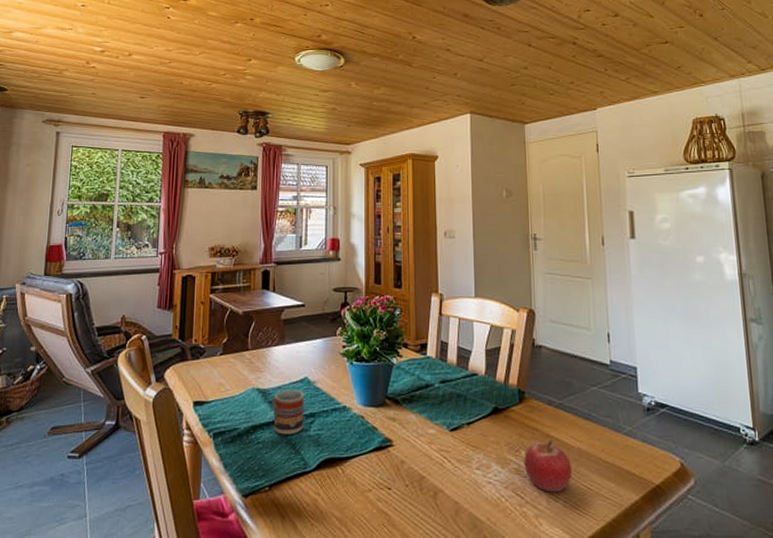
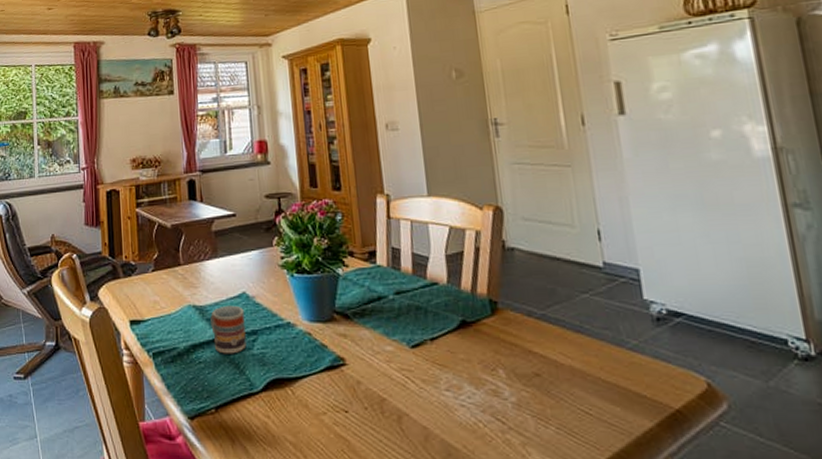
fruit: present [524,439,572,493] -> none [502,355,564,418]

